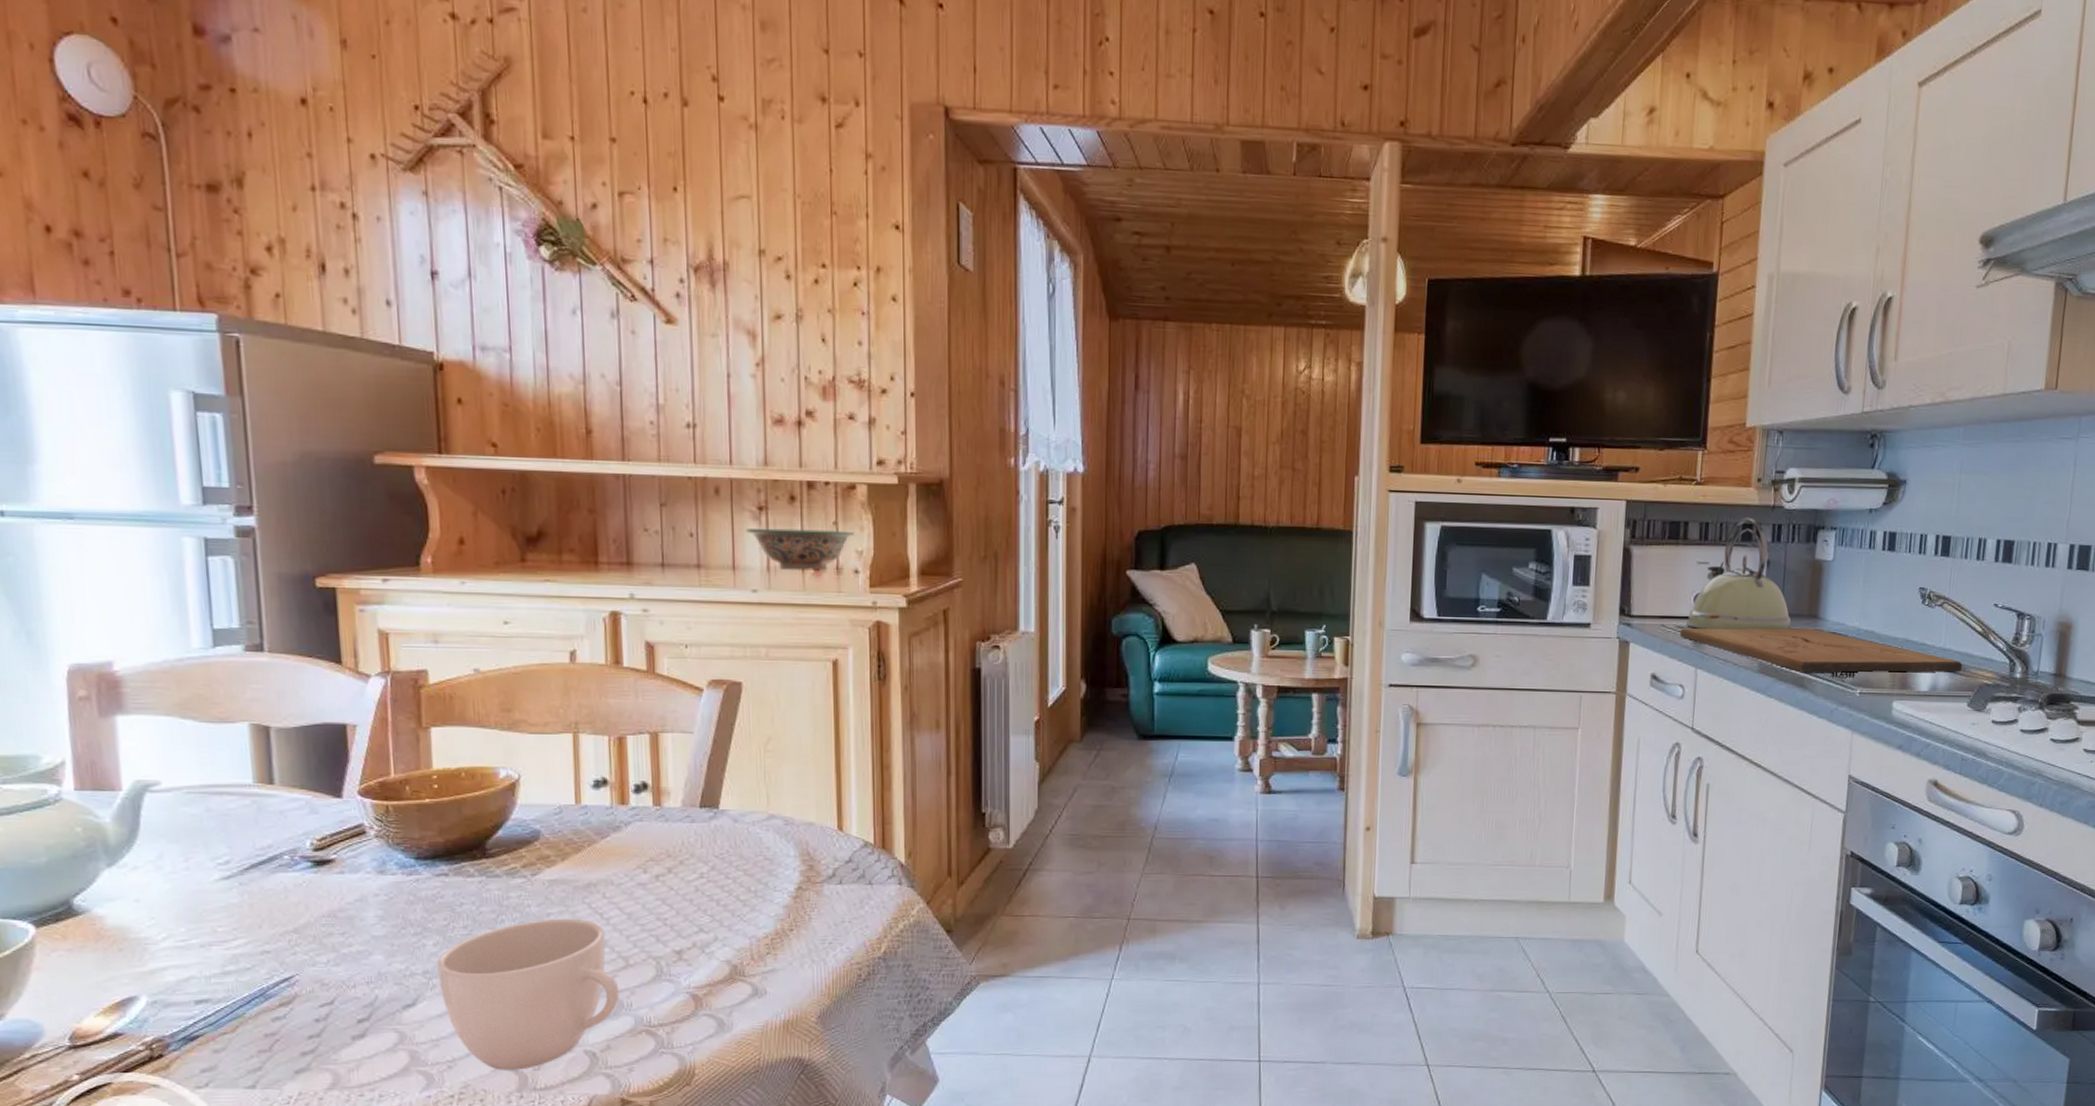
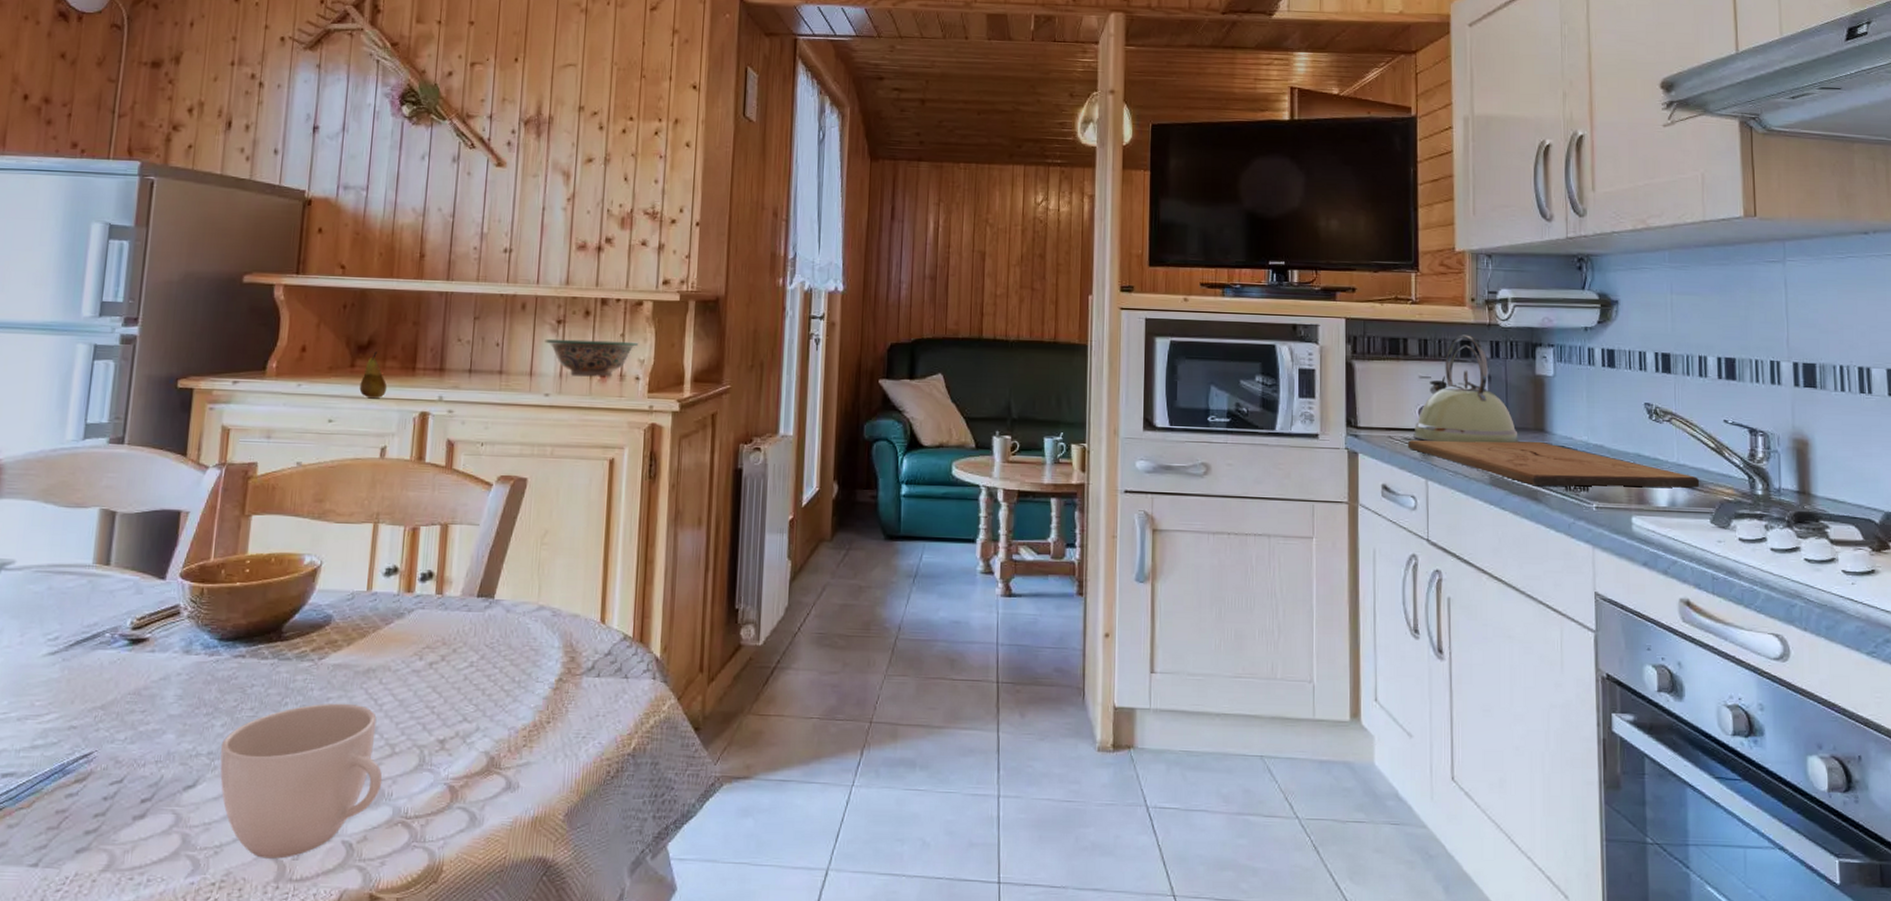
fruit: none [535,544,568,596] -> present [359,351,388,398]

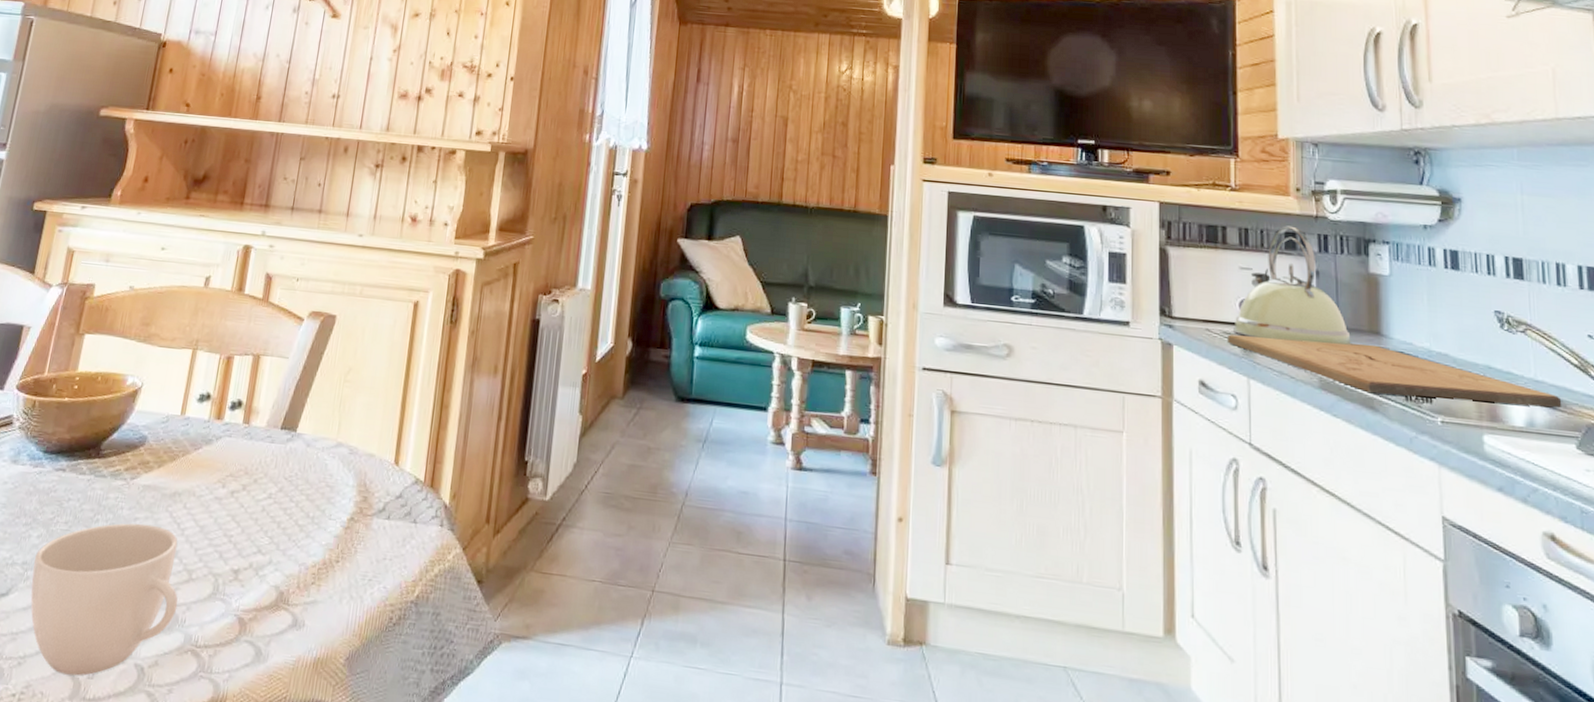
fruit: present [359,351,388,398] -> none [191,185,217,230]
decorative bowl: present [545,339,639,377] -> none [362,182,450,222]

